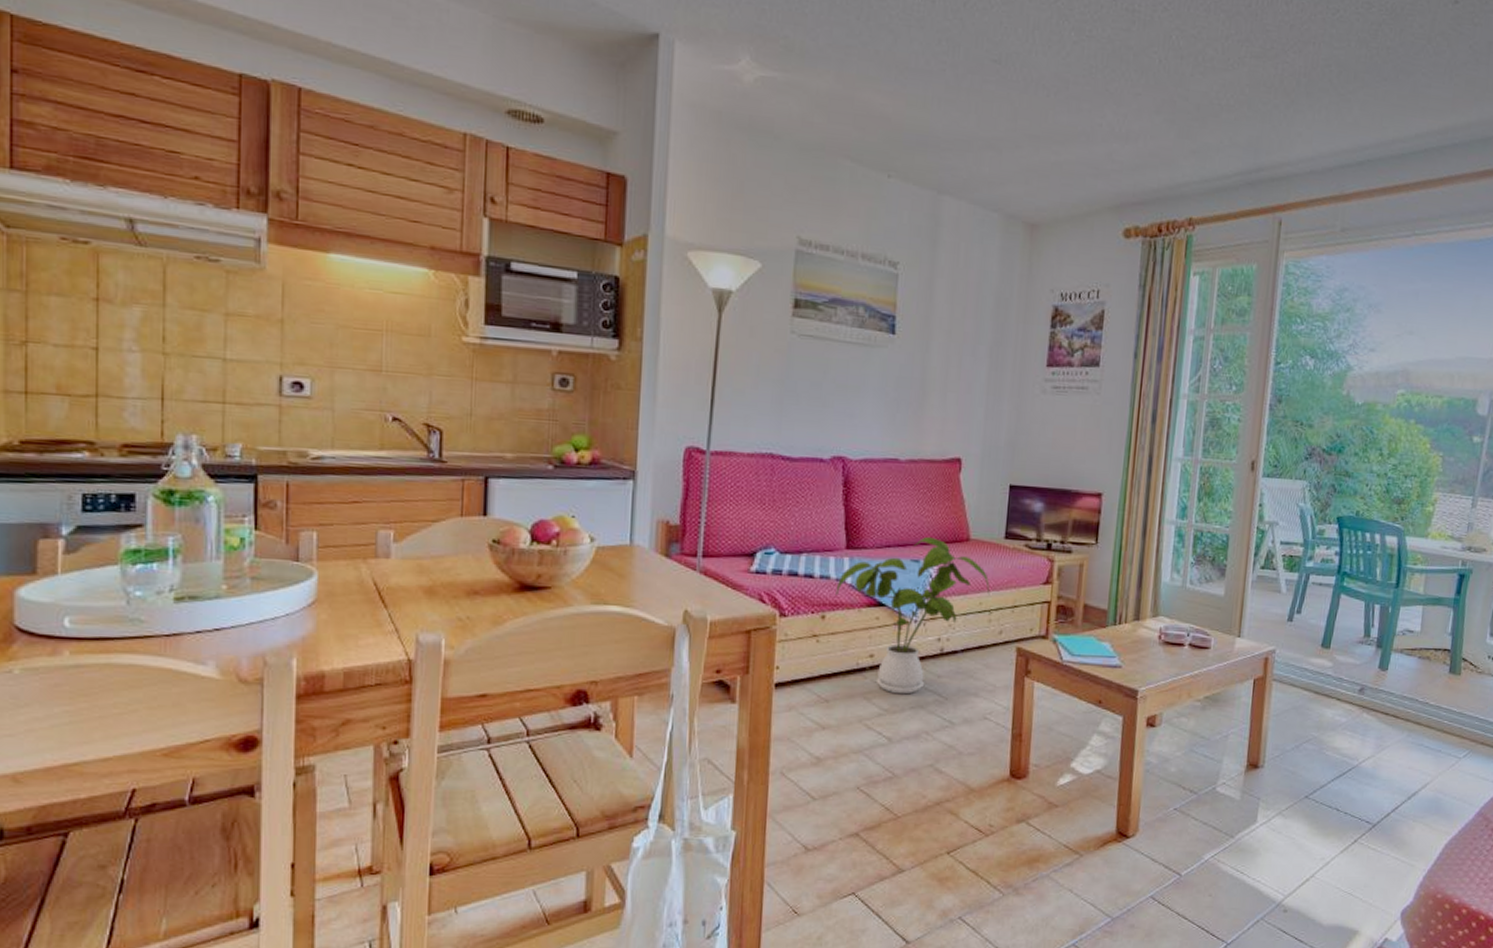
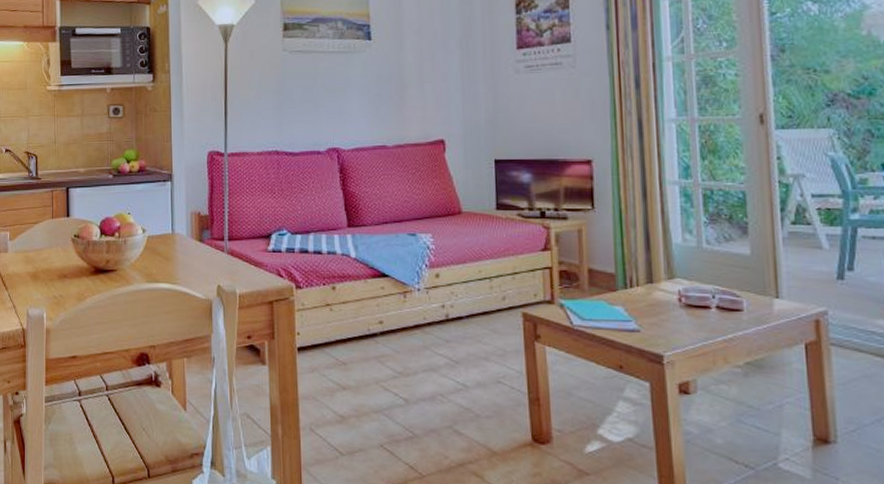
house plant: present [835,536,990,695] -> none [342,212,489,358]

